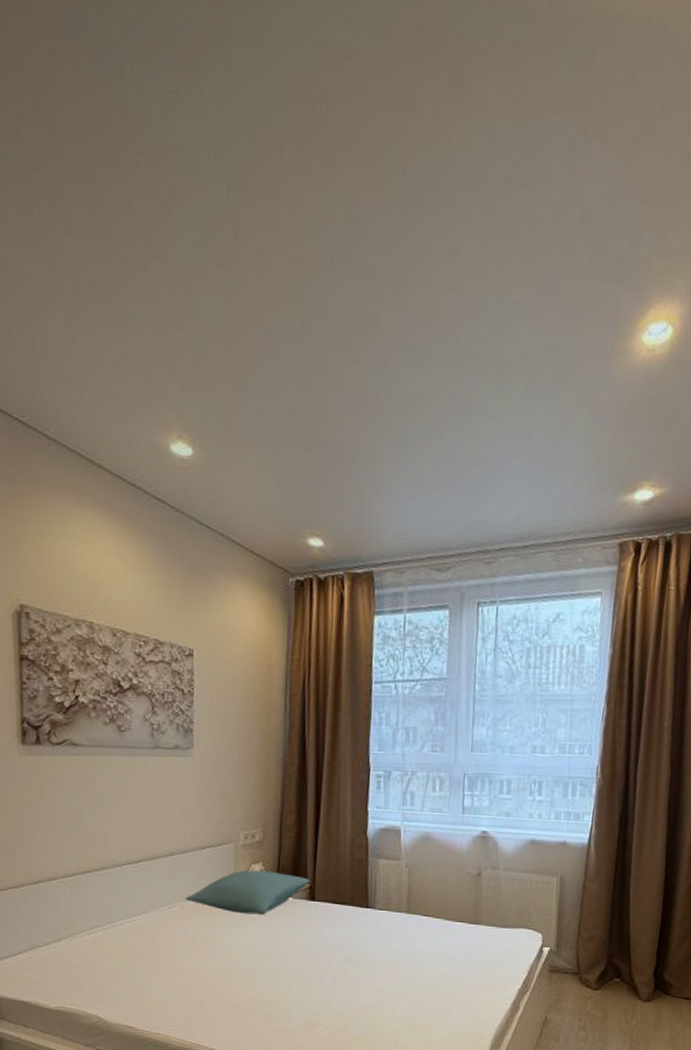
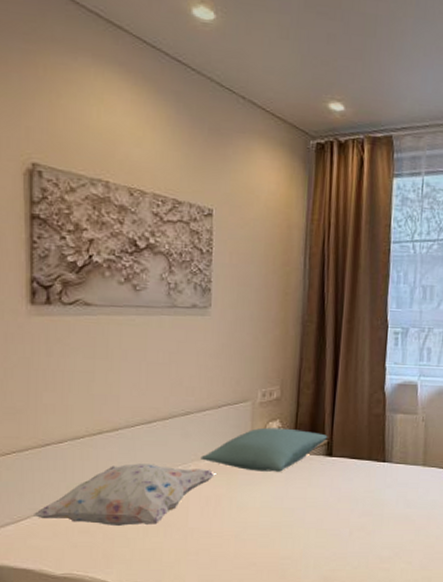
decorative pillow: none [29,902,199,963] -> present [34,463,215,526]

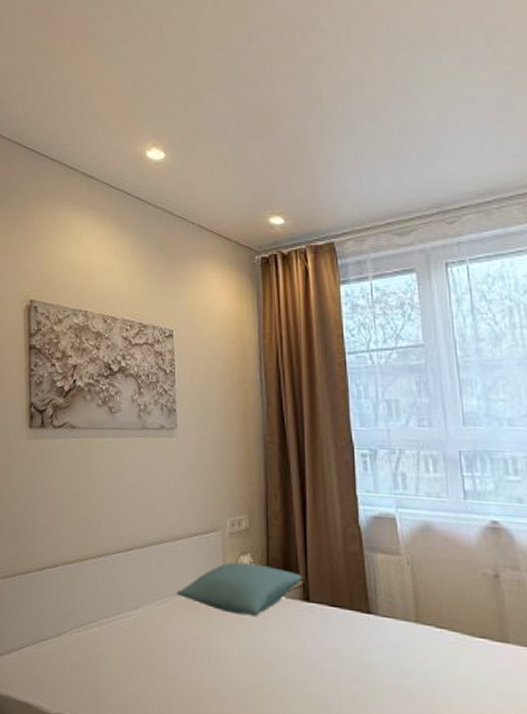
decorative pillow: present [34,463,215,526] -> none [33,594,191,667]

